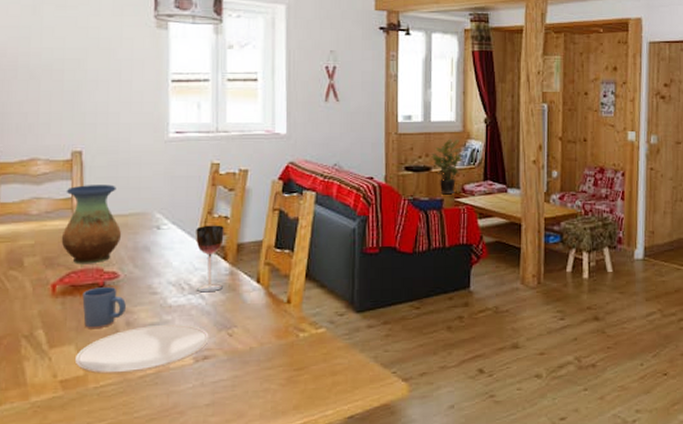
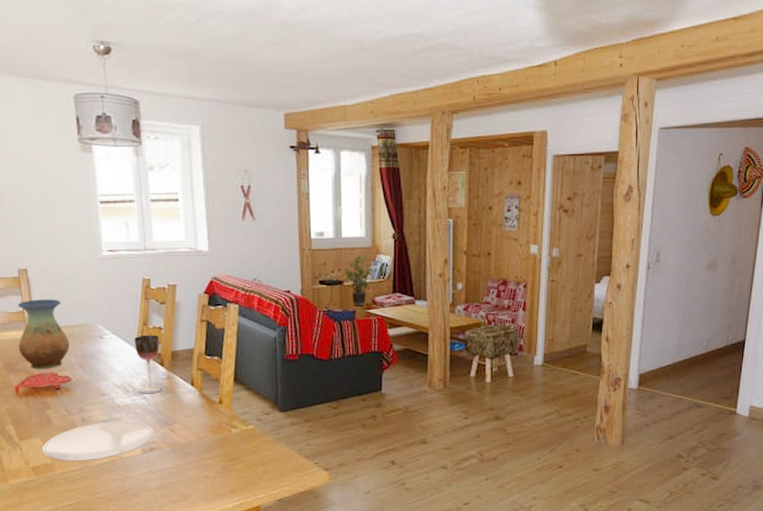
mug: present [82,286,126,329] -> none [42,388,80,425]

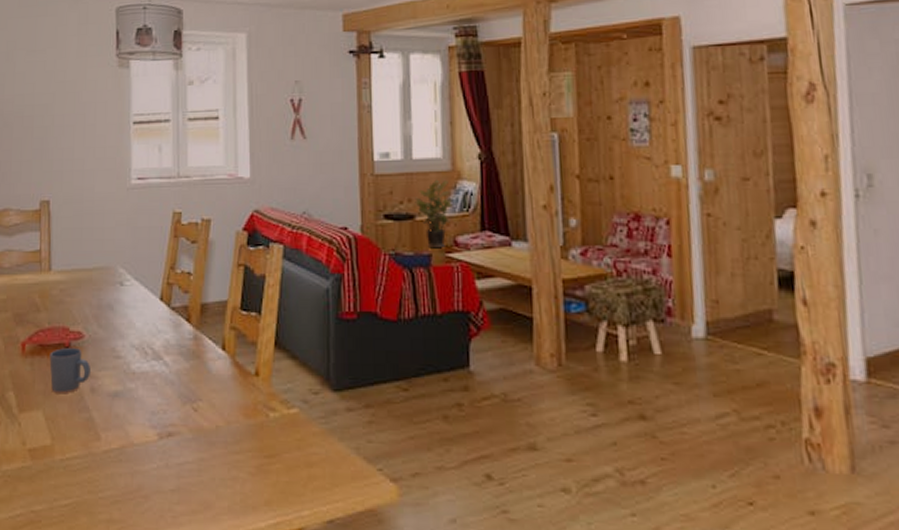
vase: present [17,299,70,370] -> none [30,236,87,322]
plate: present [41,420,154,462] -> none [42,393,173,446]
mug: none [42,388,80,425] -> present [49,347,90,394]
wineglass: present [134,335,162,394] -> none [158,282,187,359]

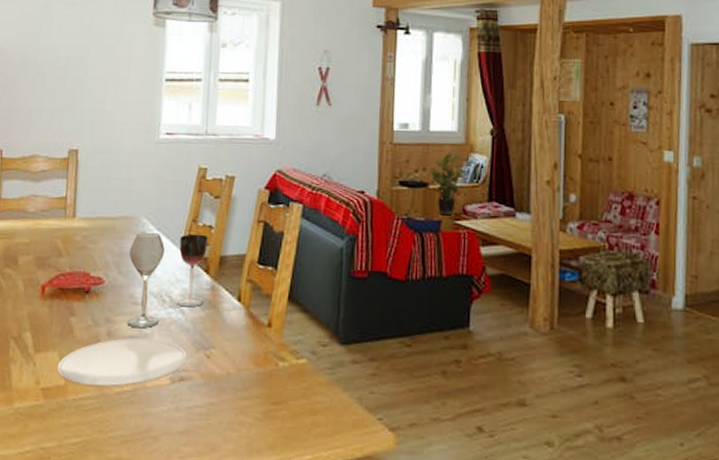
plate: none [42,393,173,446] -> present [57,337,187,388]
mug: present [49,347,90,394] -> none [68,291,109,337]
wineglass: none [108,282,143,383] -> present [127,232,165,329]
wineglass: none [158,282,187,359] -> present [177,234,208,308]

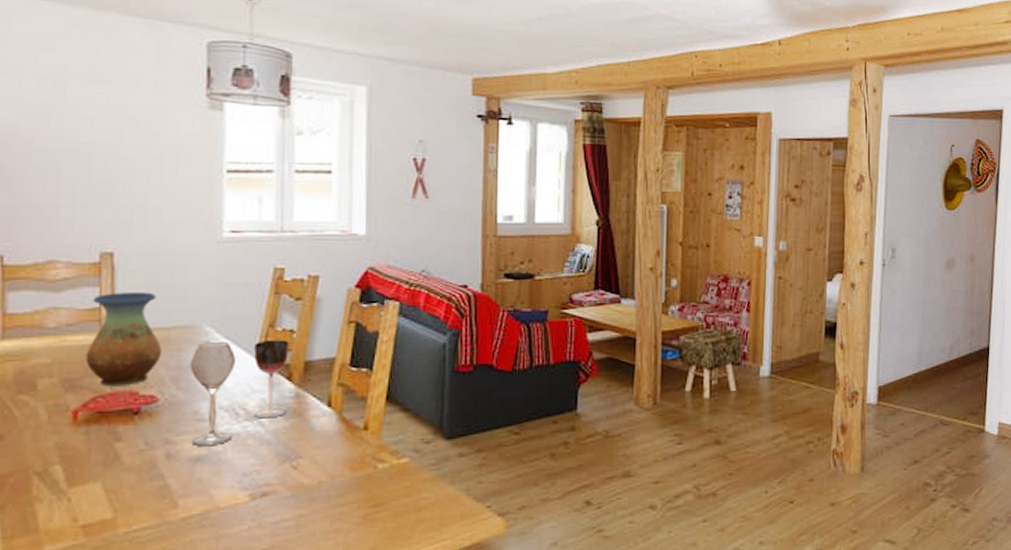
vase: none [53,184,110,267] -> present [85,292,163,387]
plate: present [57,337,187,388] -> none [100,455,269,516]
potted plant: present [429,151,464,216] -> none [535,242,570,305]

